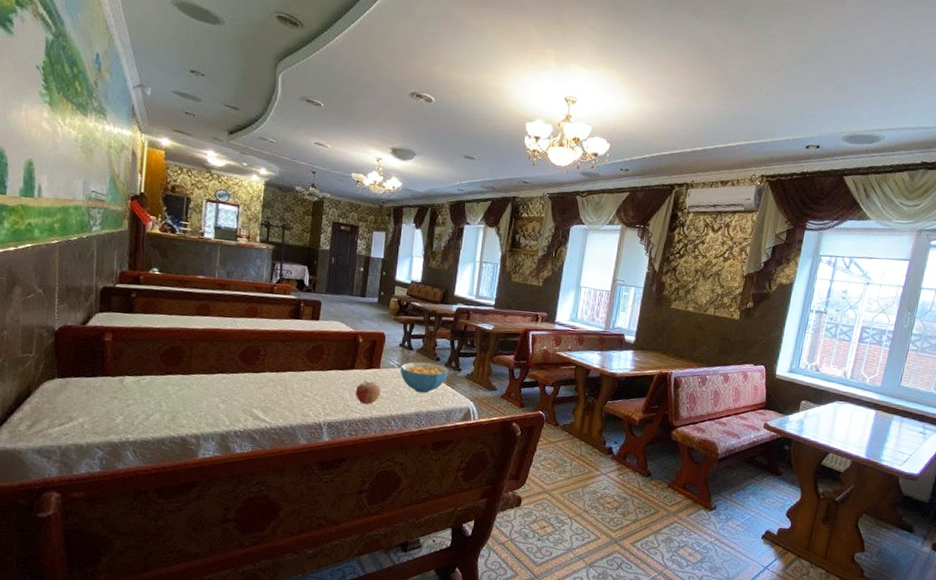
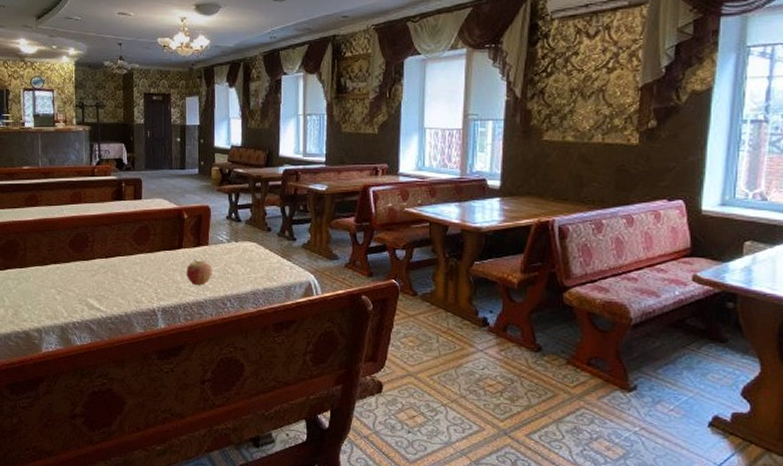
cereal bowl: present [400,362,449,394] -> none [229,235,283,269]

